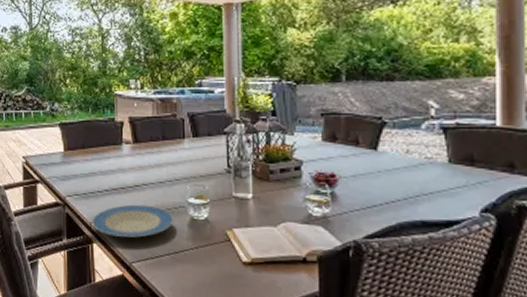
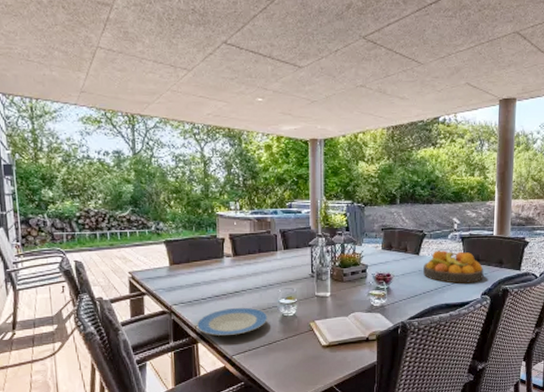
fruit bowl: none [385,145,483,194] -> present [423,250,484,284]

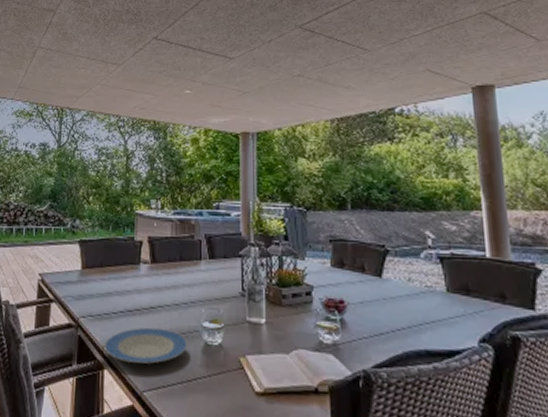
fruit bowl: present [423,250,484,284] -> none [389,273,479,323]

